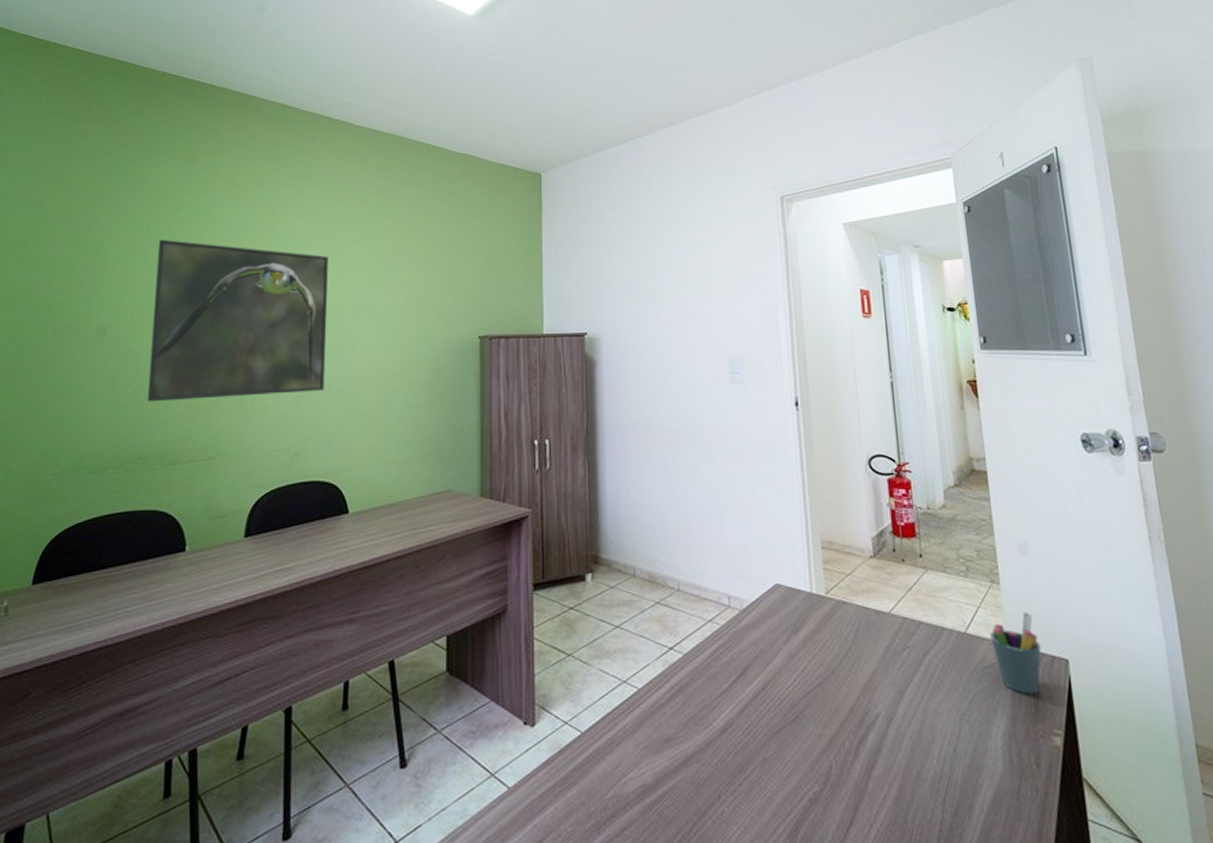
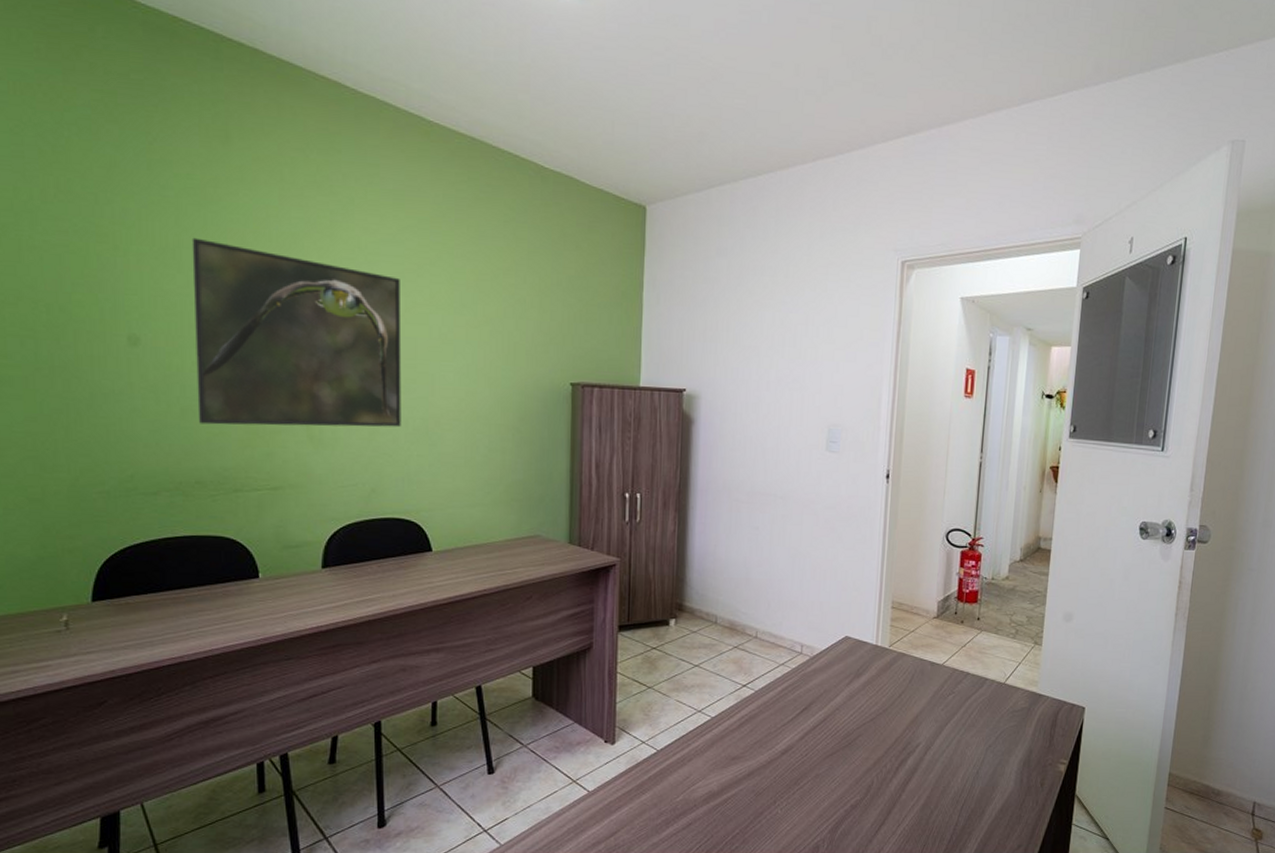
pen holder: present [990,611,1041,695] -> none [1024,668,1065,733]

